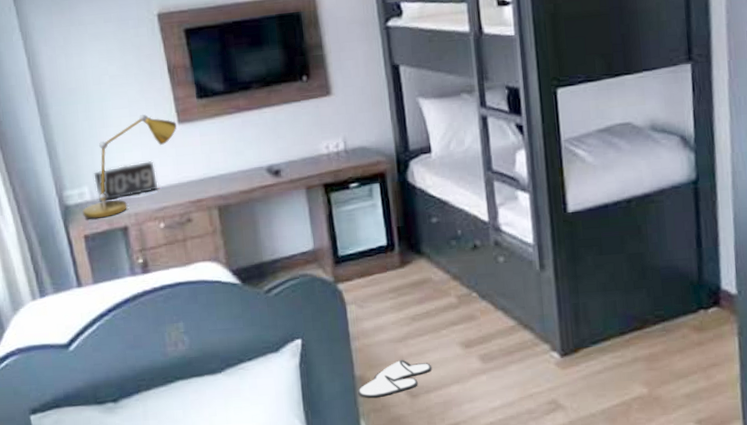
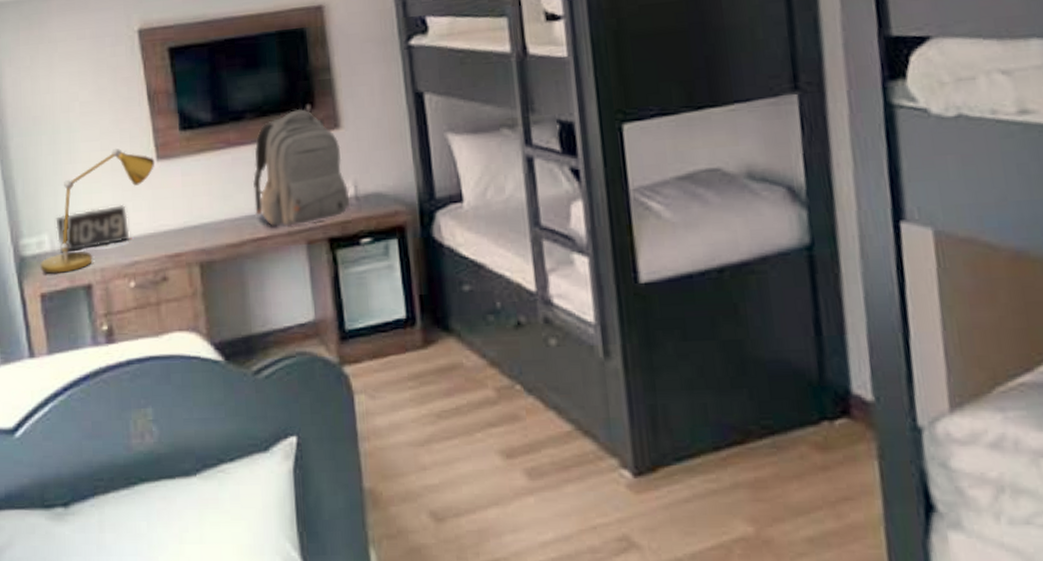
backpack: none [260,80,340,175] -> present [253,109,349,226]
slippers: present [357,359,431,398] -> none [365,469,462,519]

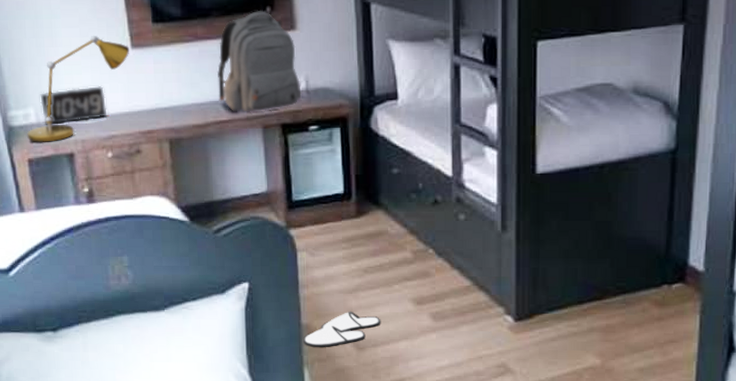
slippers: none [365,469,462,519] -> present [302,311,380,347]

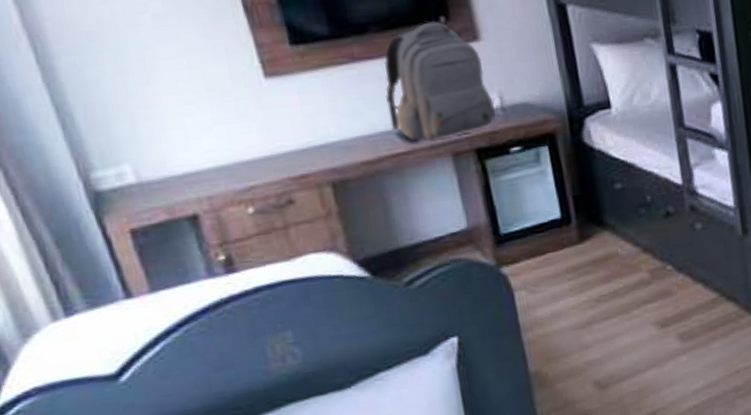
desk lamp: present [26,36,130,143] -> none [123,66,263,208]
alarm clock: present [39,85,108,125] -> none [136,127,241,184]
slippers: present [302,311,380,347] -> none [532,347,622,397]

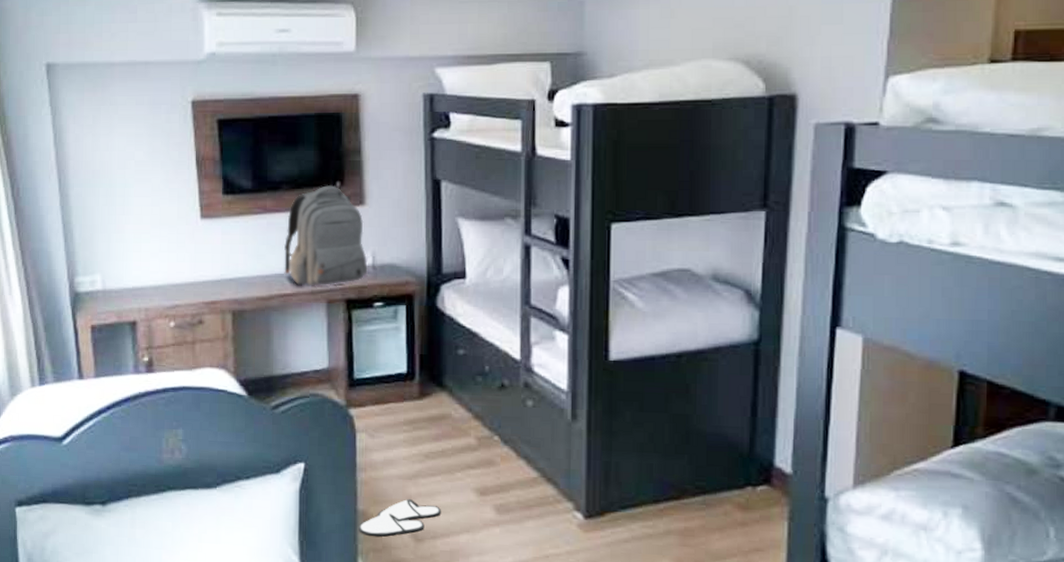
slippers: none [532,347,622,397] -> present [358,498,441,537]

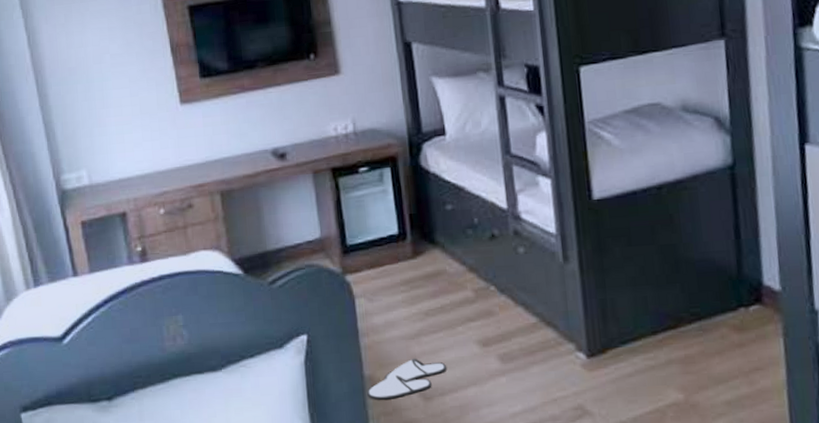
backpack: present [284,185,367,286] -> none [265,58,349,159]

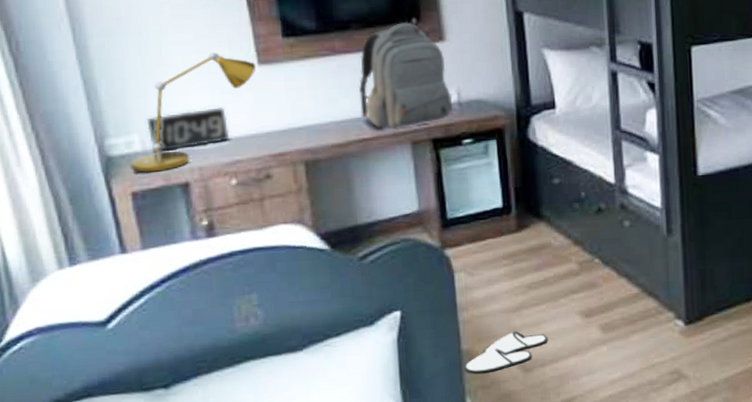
desk lamp: none [79,95,179,205] -> present [129,52,257,174]
alarm clock: none [91,143,159,186] -> present [145,106,230,153]
backpack: none [265,58,349,159] -> present [359,22,452,128]

